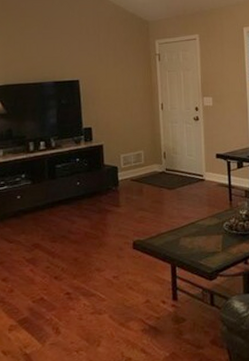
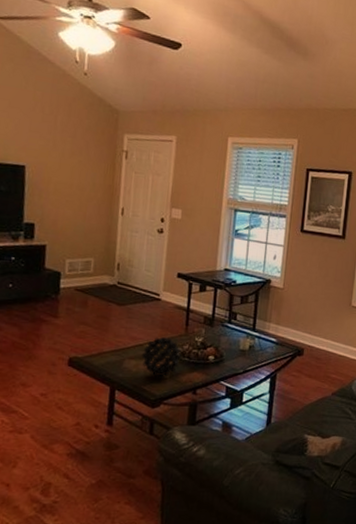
decorative ball: none [194,214,230,250] -> present [141,337,182,376]

